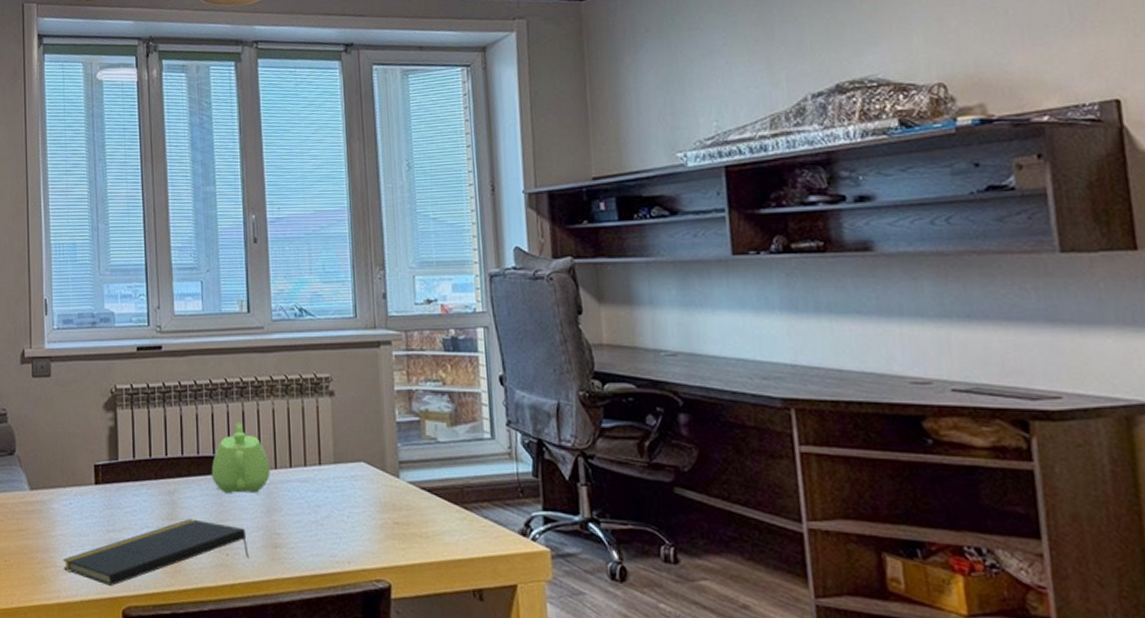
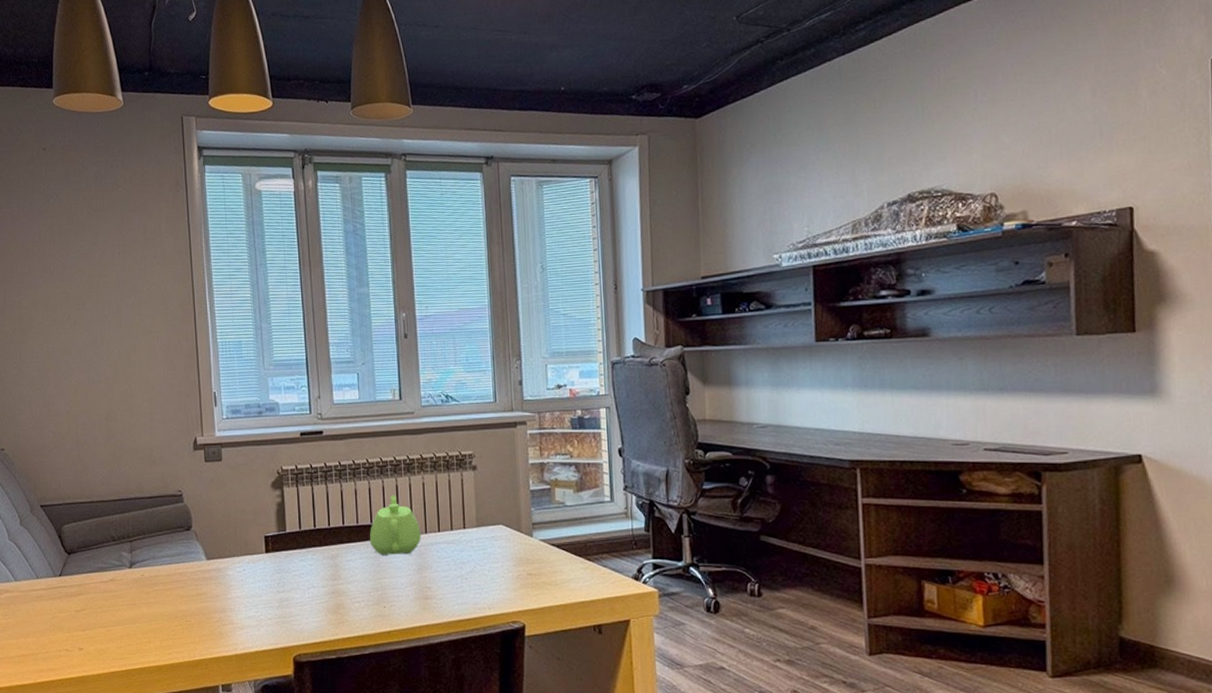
notepad: present [63,519,249,586] -> none [238,578,403,638]

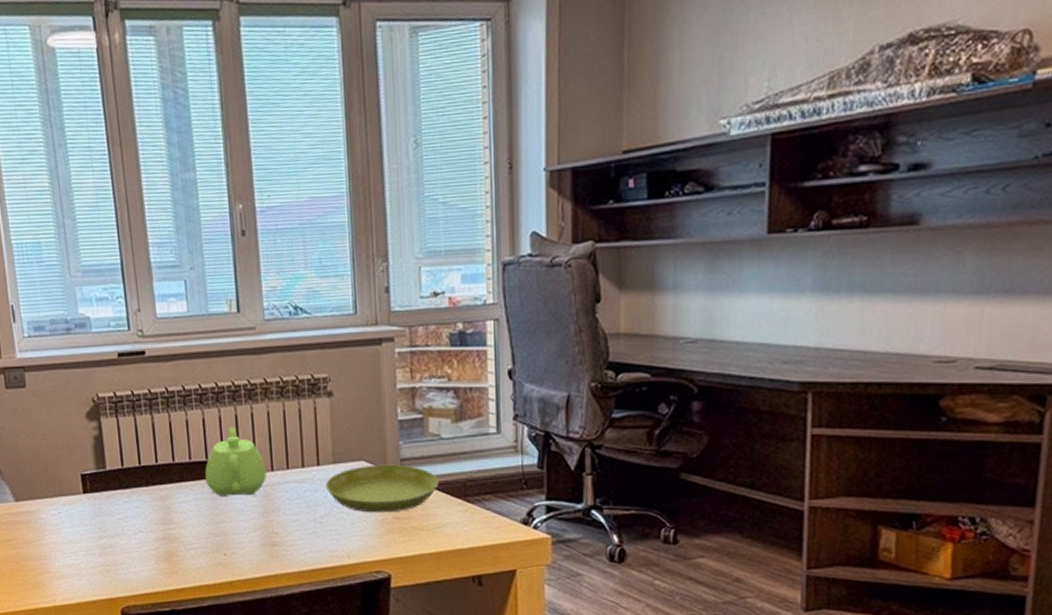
saucer: none [470,527,565,570] -> present [325,464,440,513]

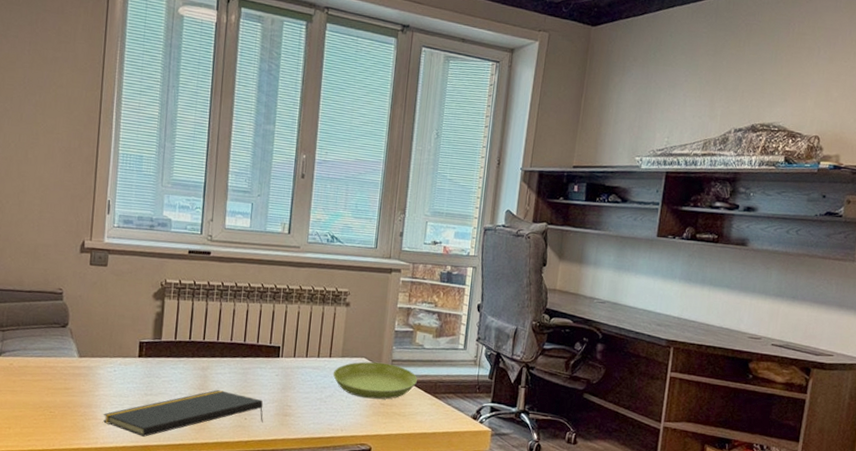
notepad: none [56,523,247,588] -> present [103,390,263,437]
teapot: present [204,426,267,496] -> none [240,318,290,374]

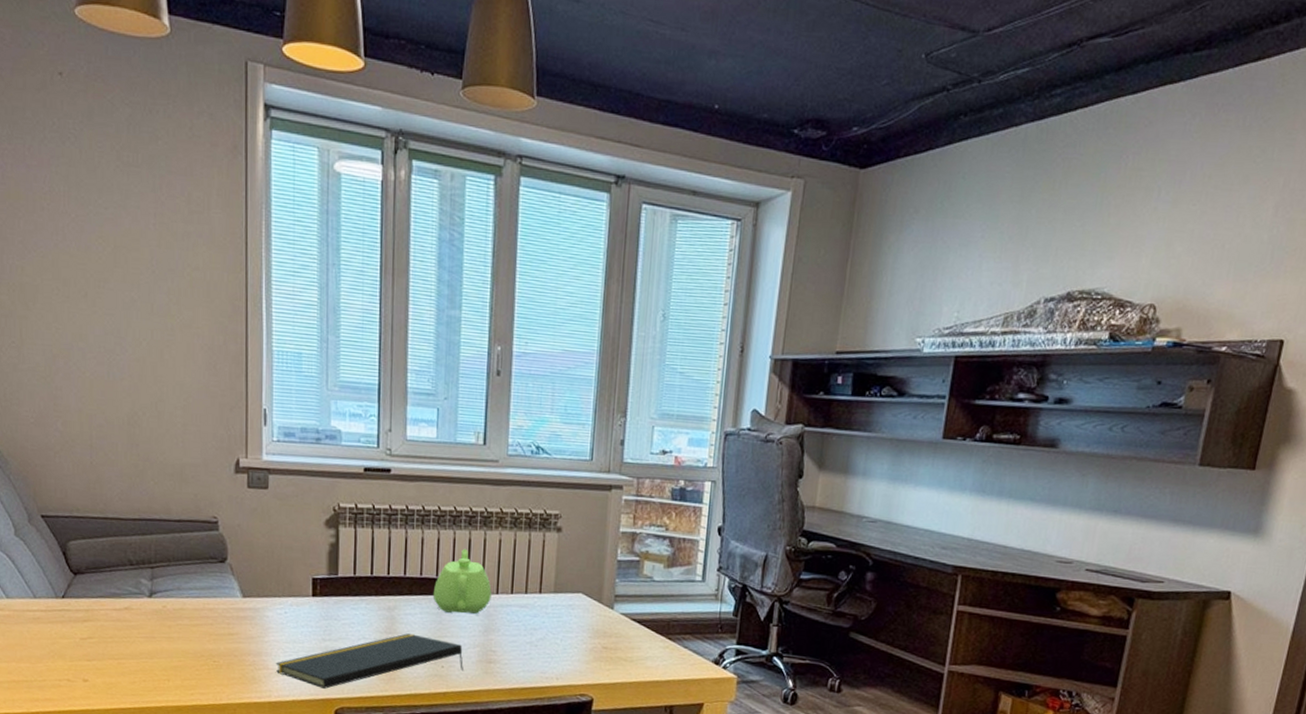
teapot: none [240,318,290,374] -> present [432,548,492,614]
saucer: present [333,361,418,400] -> none [544,597,647,643]

